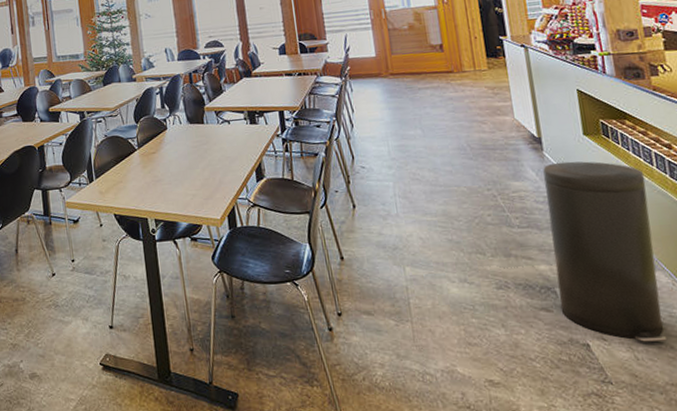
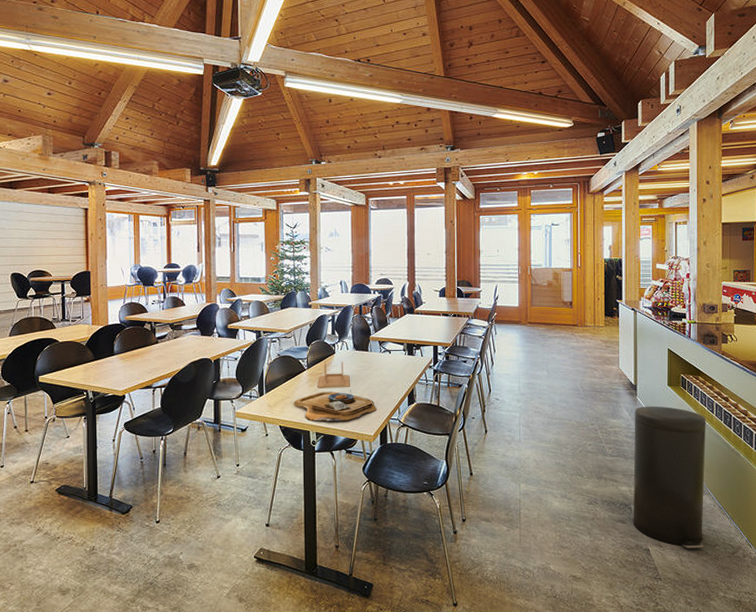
tray: none [127,169,221,207] -> present [294,390,377,421]
napkin holder: none [151,138,188,170] -> present [317,362,350,389]

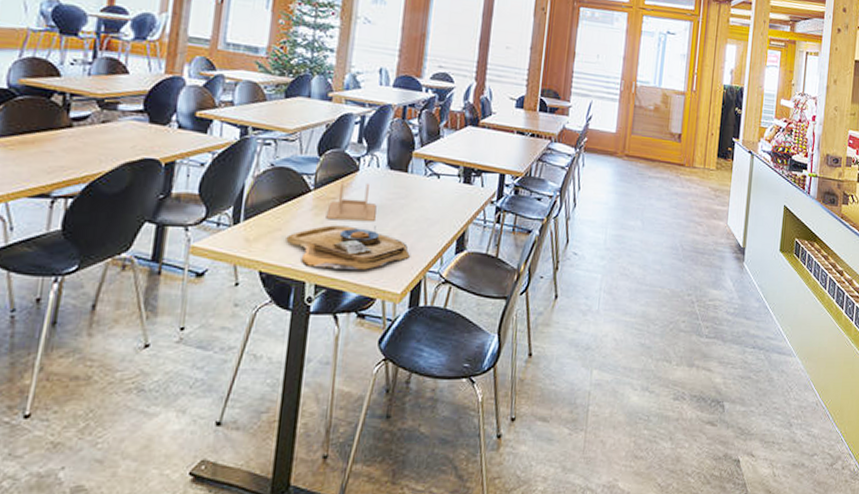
pedal bin: present [633,406,706,549] -> none [724,275,818,459]

